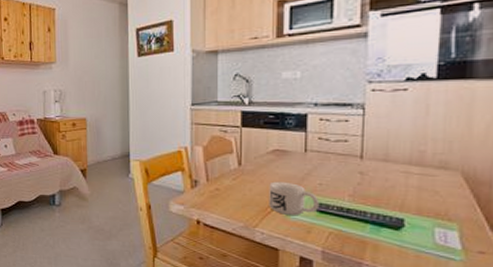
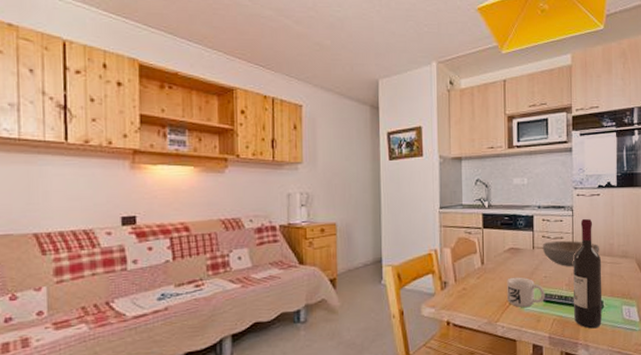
bowl: none [318,144,402,176] -> present [542,240,599,267]
wine bottle: none [359,118,405,250] -> present [573,218,602,329]

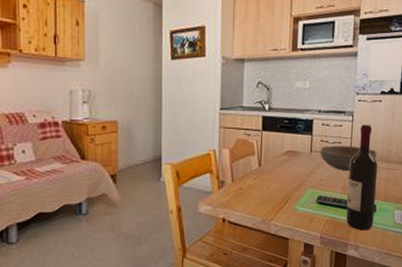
mug: present [507,277,546,308] -> none [282,179,320,209]

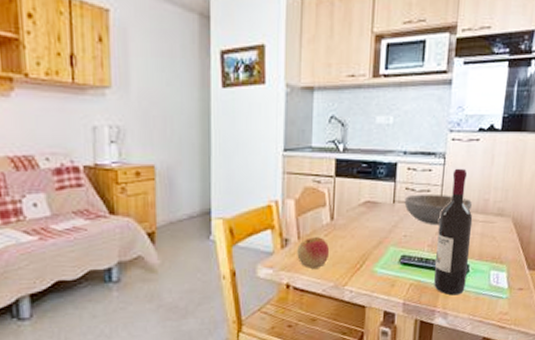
apple: none [231,180,258,206] -> present [297,237,330,269]

